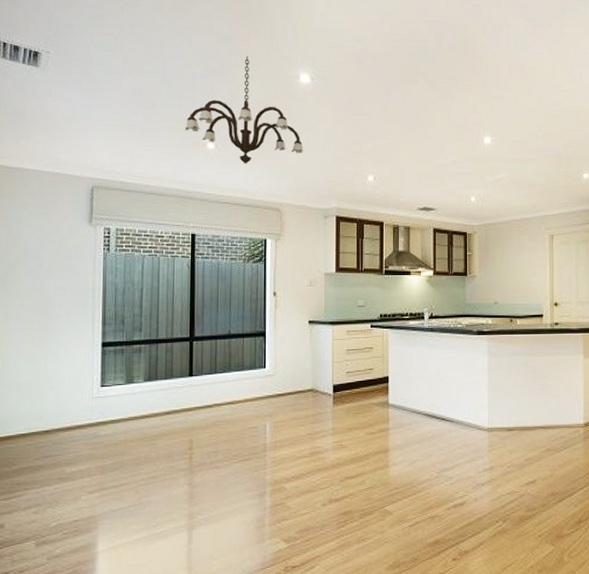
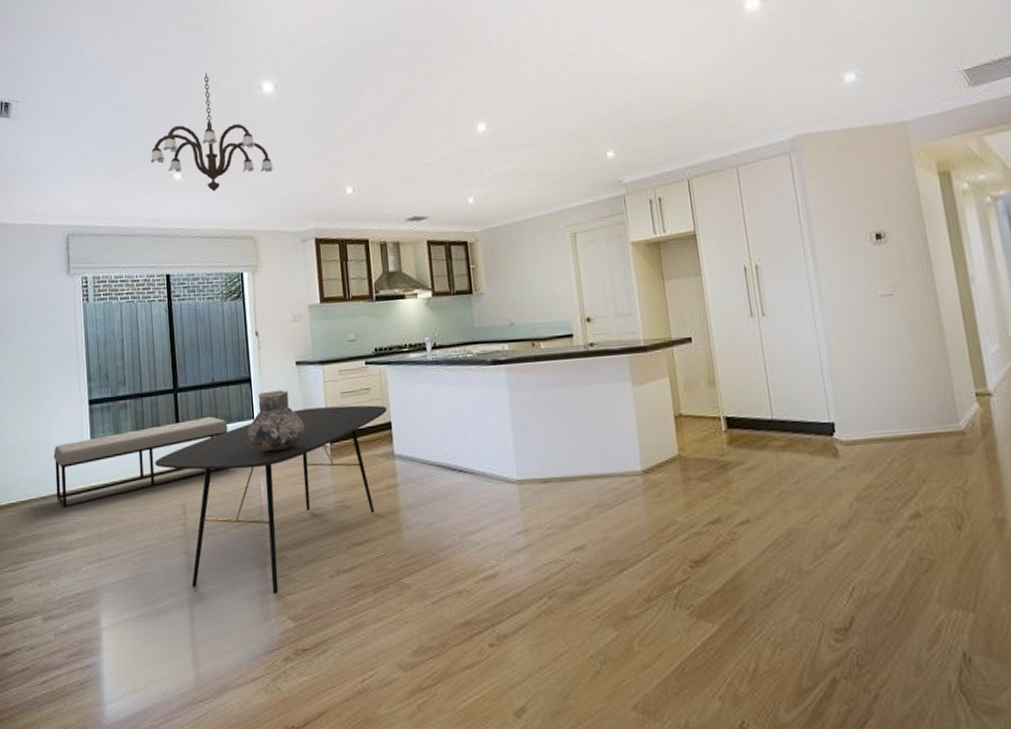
bench: none [60,364,240,442] -> present [53,416,228,509]
dining table: none [166,361,386,520] -> present [155,405,387,594]
vase: none [258,344,312,397] -> present [247,390,305,452]

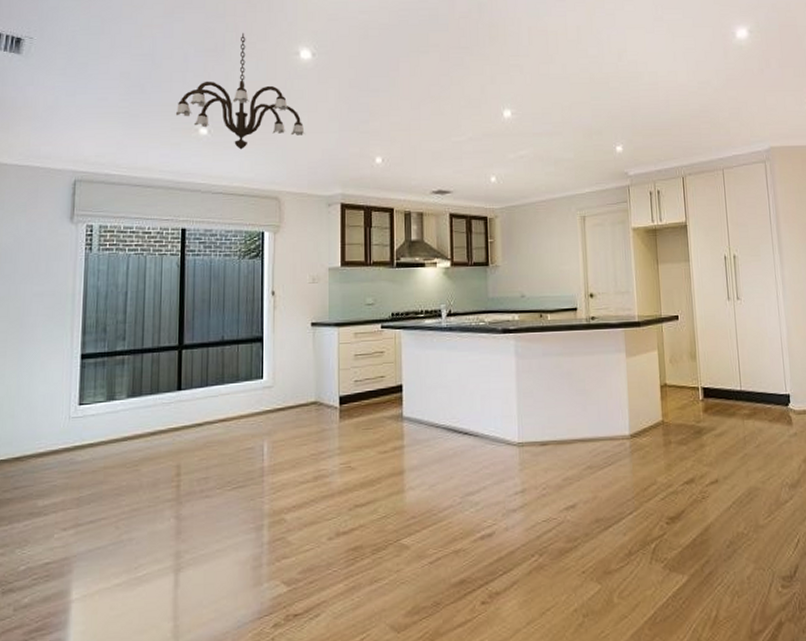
bench: present [53,416,228,509] -> none [32,375,234,470]
dining table: present [155,405,387,594] -> none [151,367,399,558]
vase: present [247,390,305,452] -> none [255,350,315,412]

